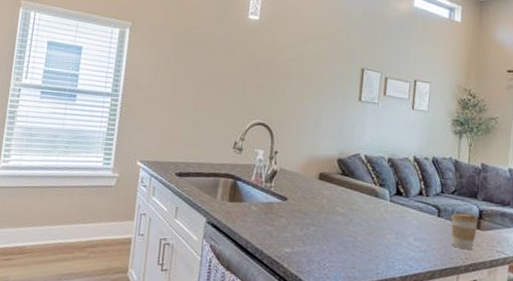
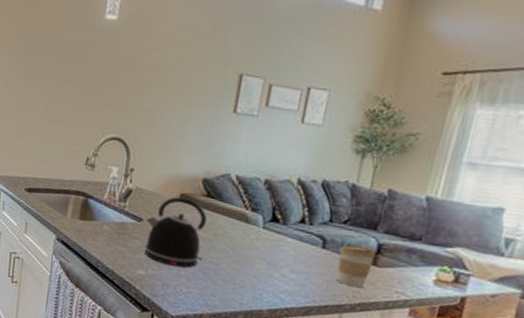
kettle: none [290,176,344,242] -> present [144,197,207,268]

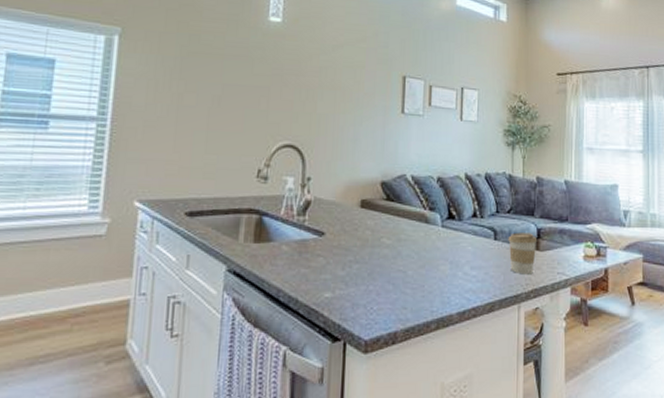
kettle: present [144,197,207,268] -> none [328,204,390,281]

